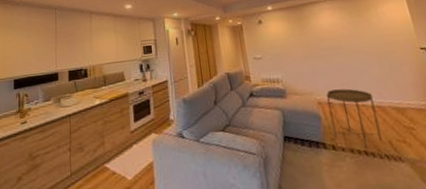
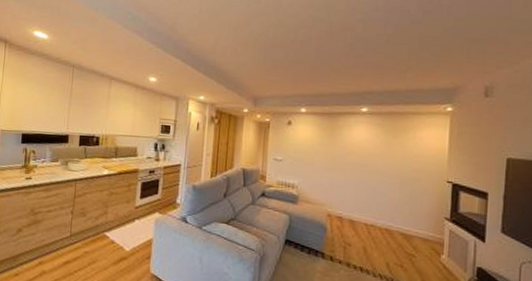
side table: present [326,88,382,149] -> none [335,205,384,266]

